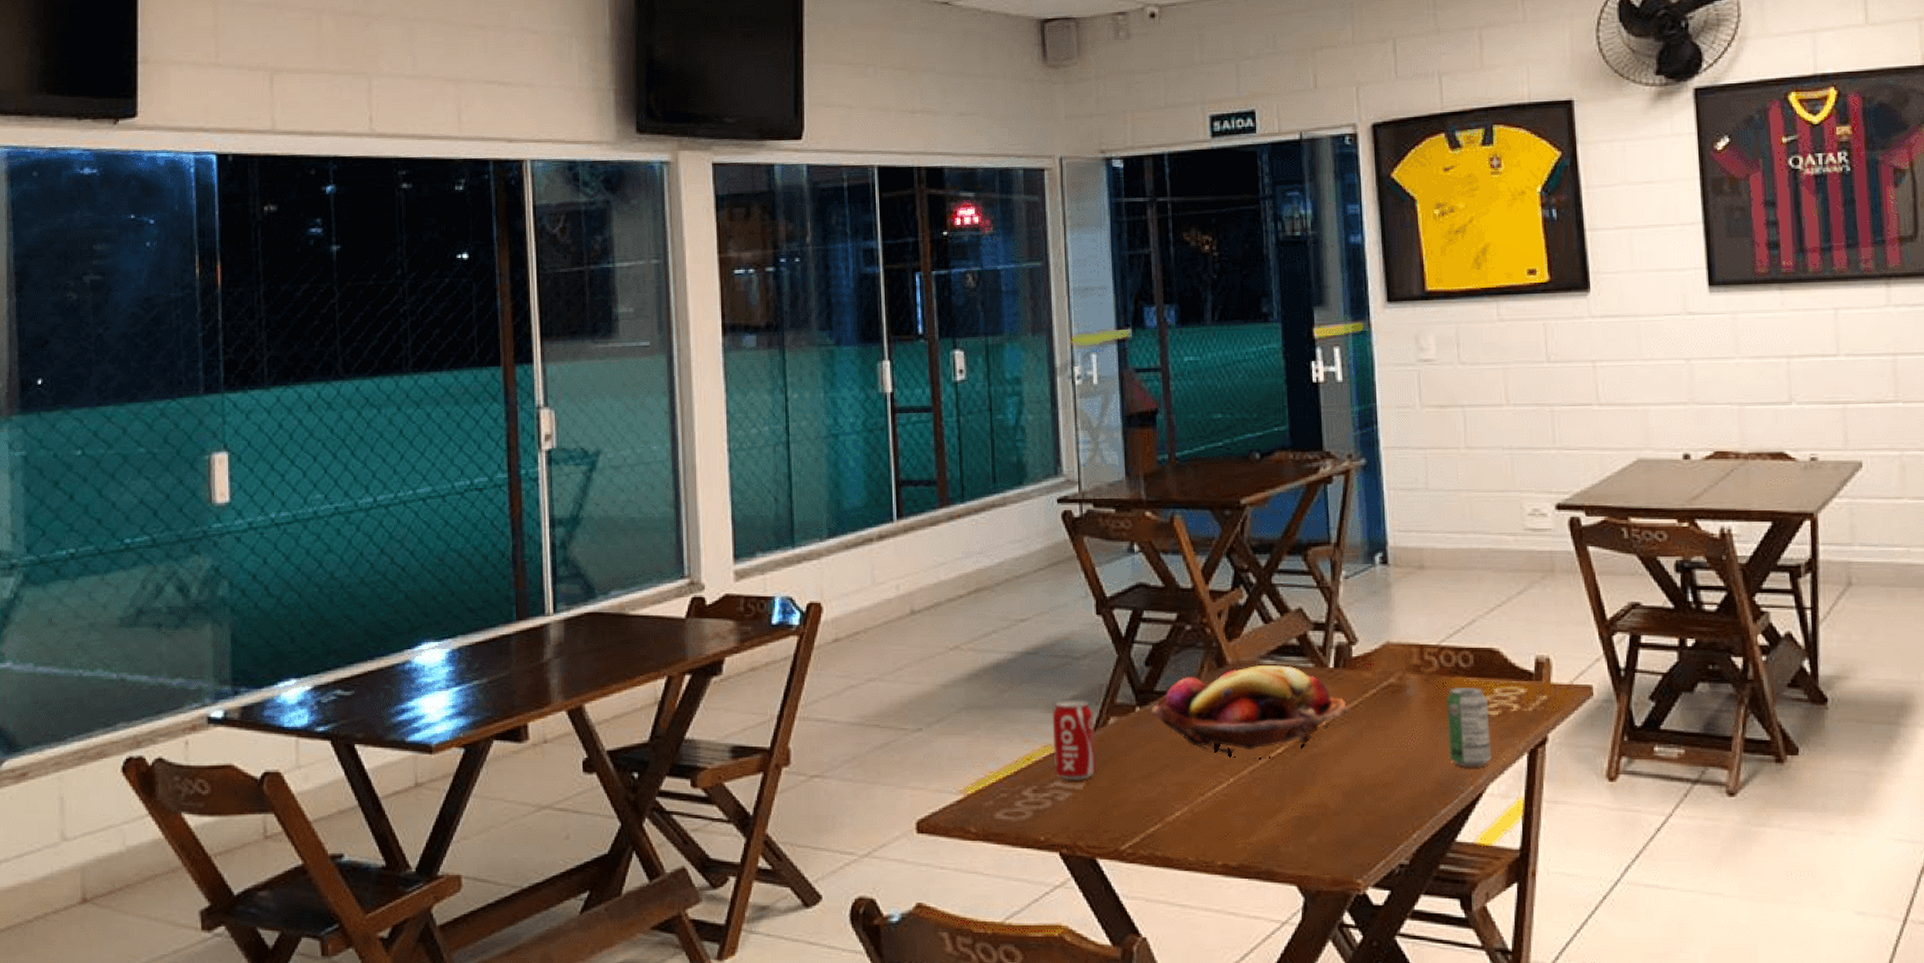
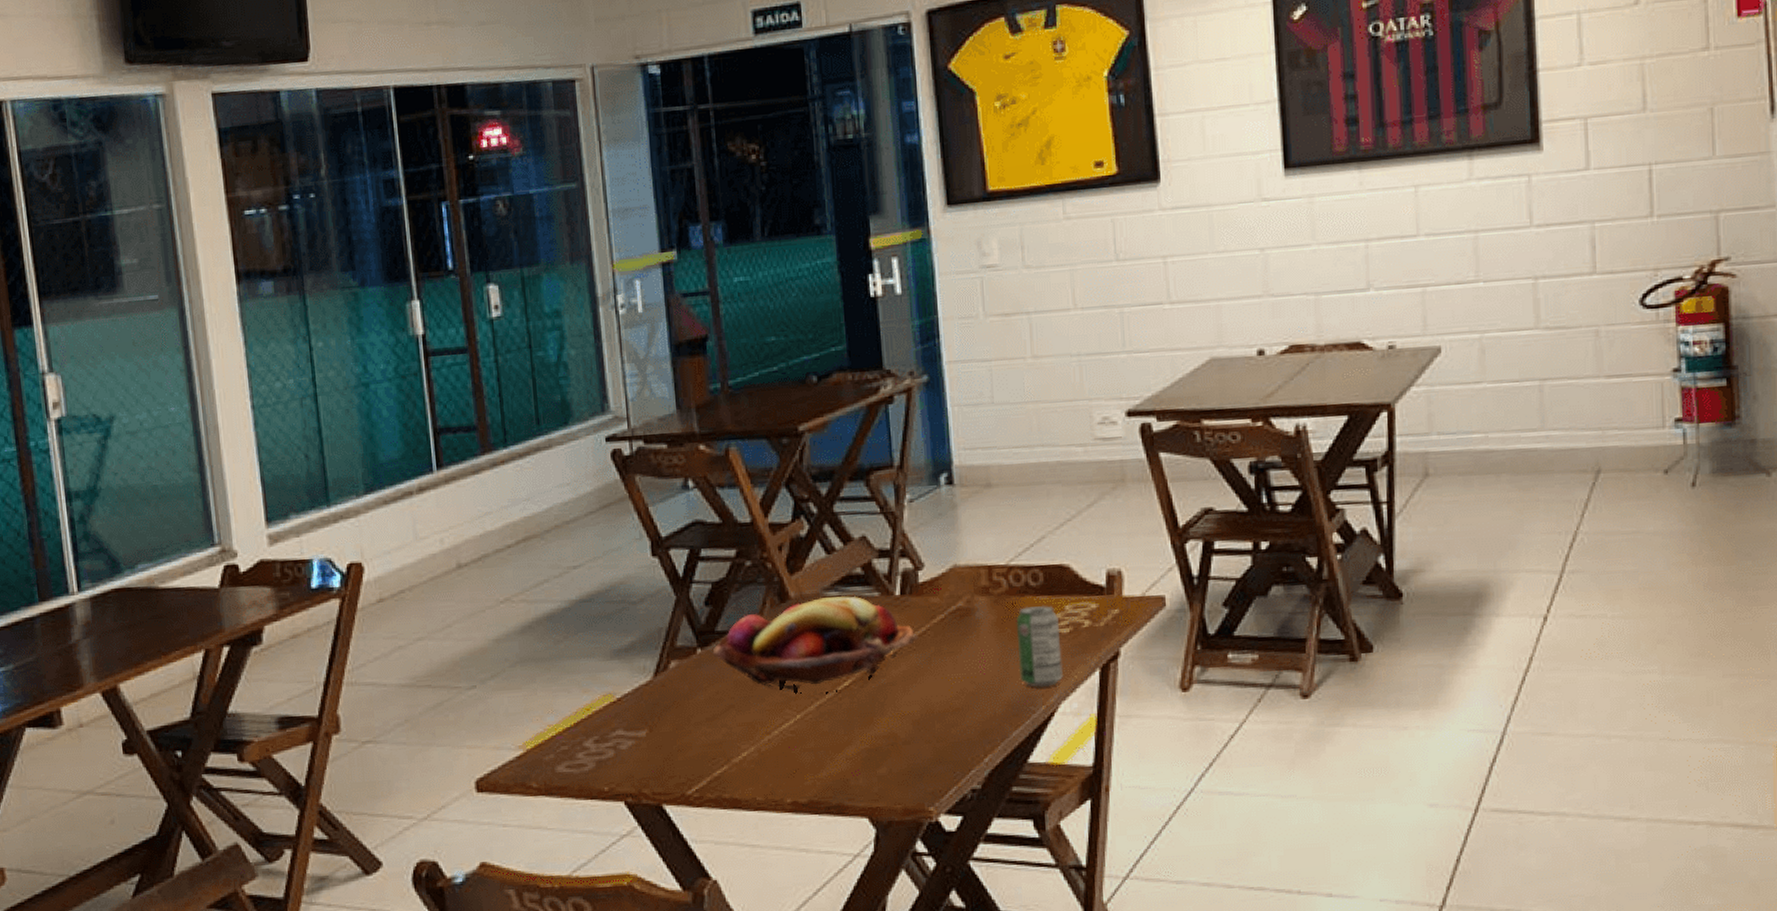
beverage can: present [1052,699,1097,780] -> none [610,645,659,728]

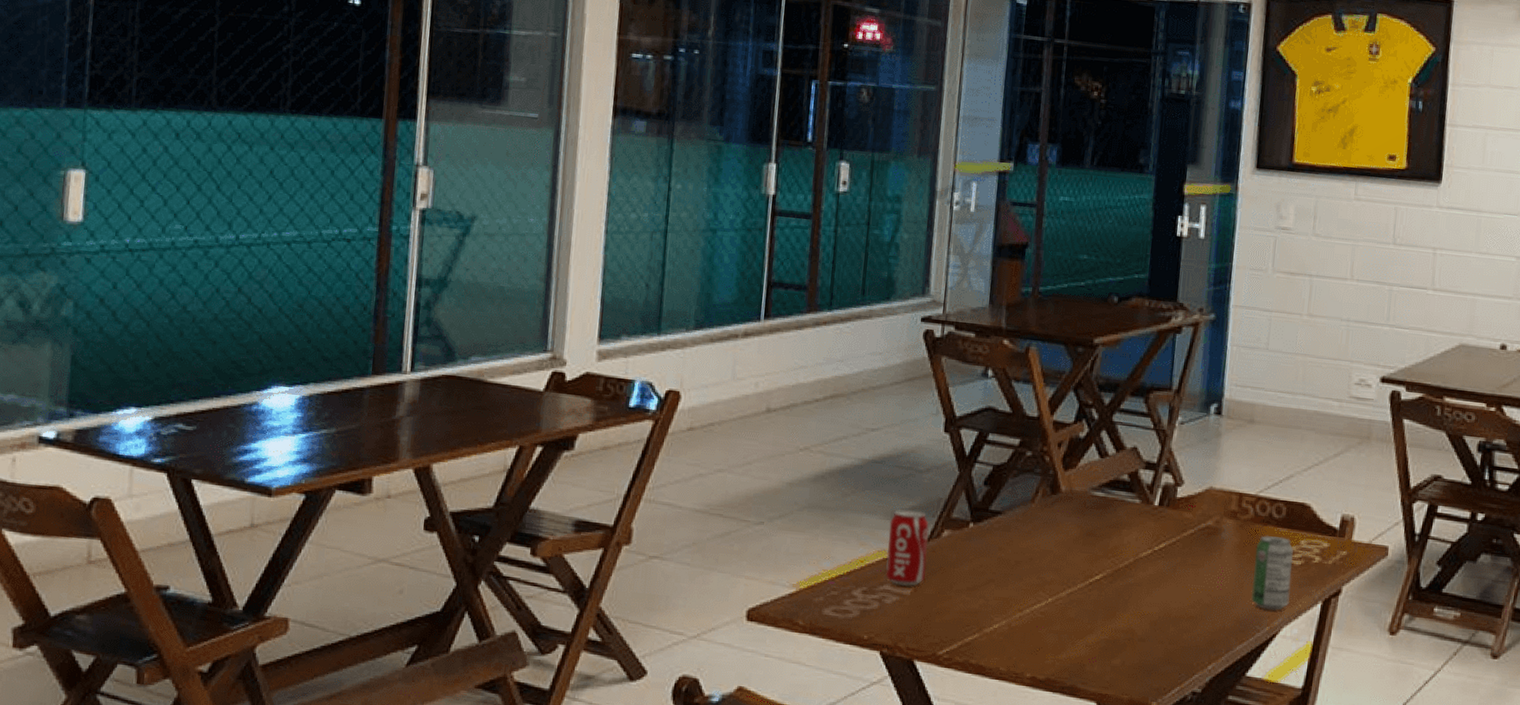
beverage can: none [610,645,659,728] -> present [885,509,929,586]
fruit basket: present [712,595,919,694] -> none [983,496,1168,584]

